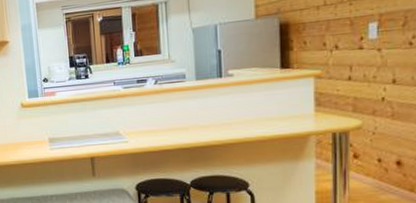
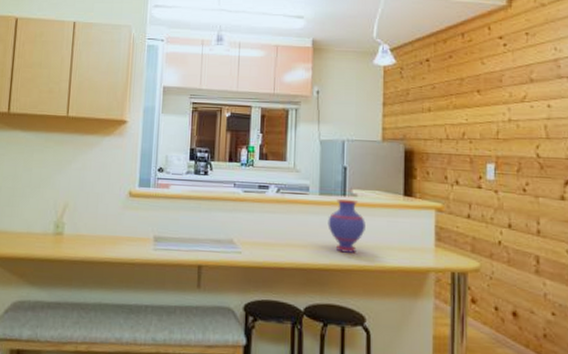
vase: none [206,80,244,130] -> present [327,199,365,254]

